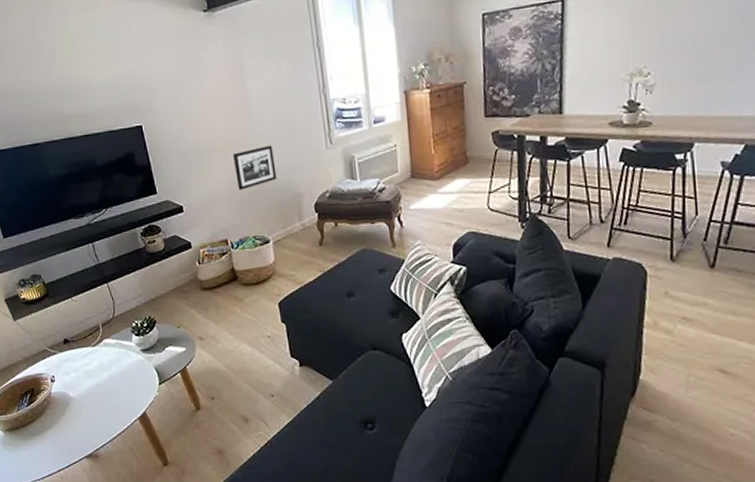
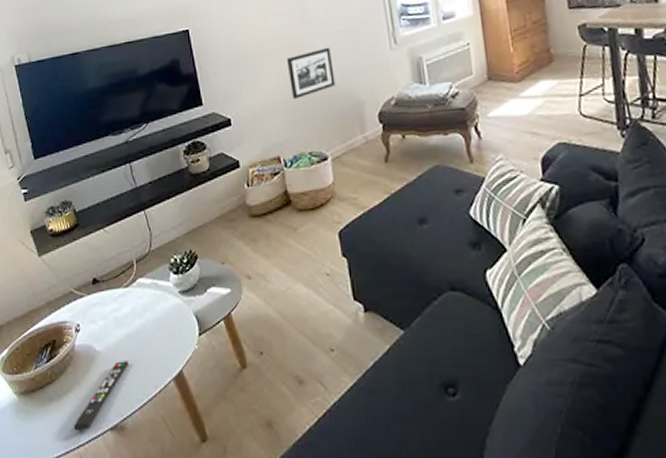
remote control: none [54,404,99,459] -> present [73,361,128,431]

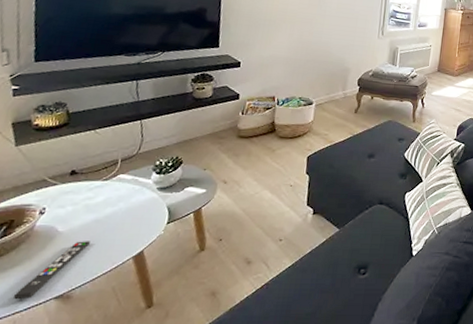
picture frame: present [286,47,336,99] -> none [296,26,335,58]

